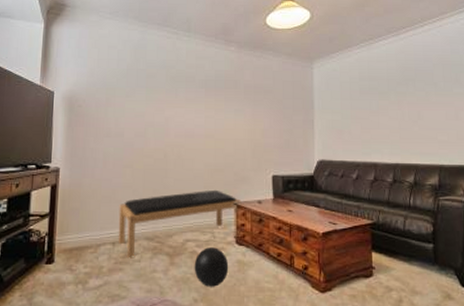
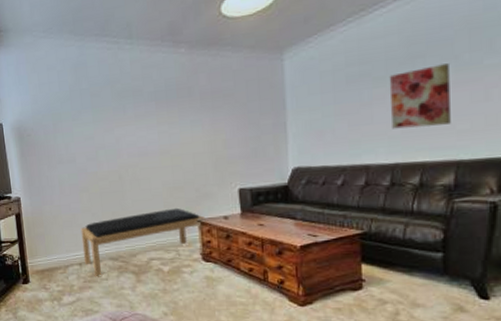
ball: present [194,247,229,287] -> none [160,265,197,302]
wall art: none [390,88,434,135] -> present [389,63,451,129]

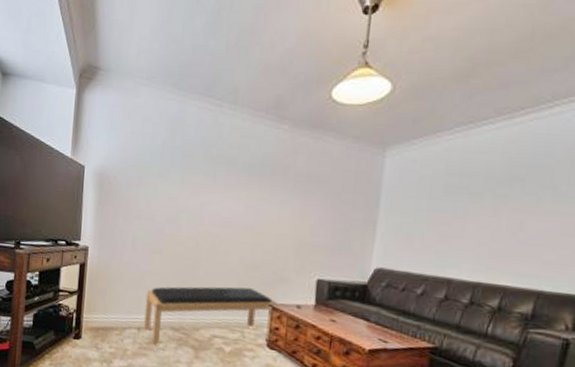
wall art: present [389,63,451,129] -> none [480,191,547,253]

